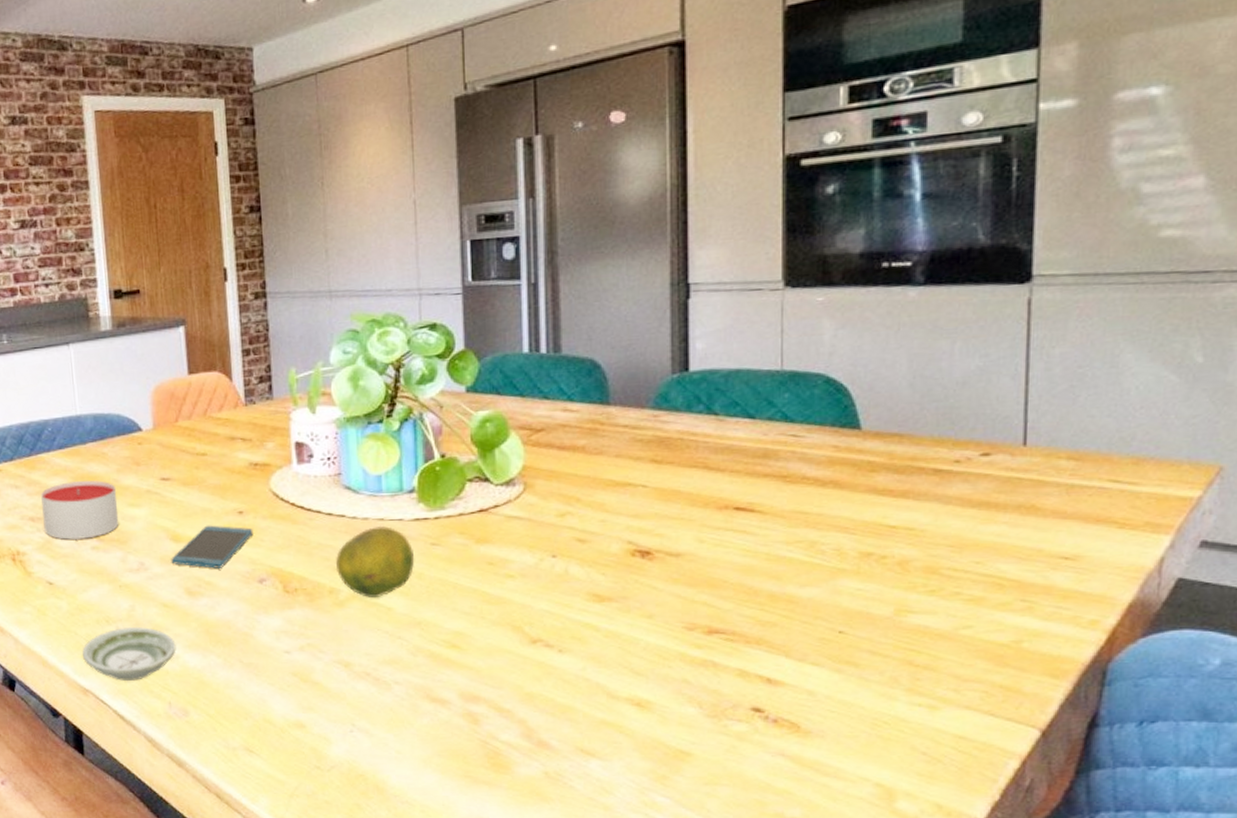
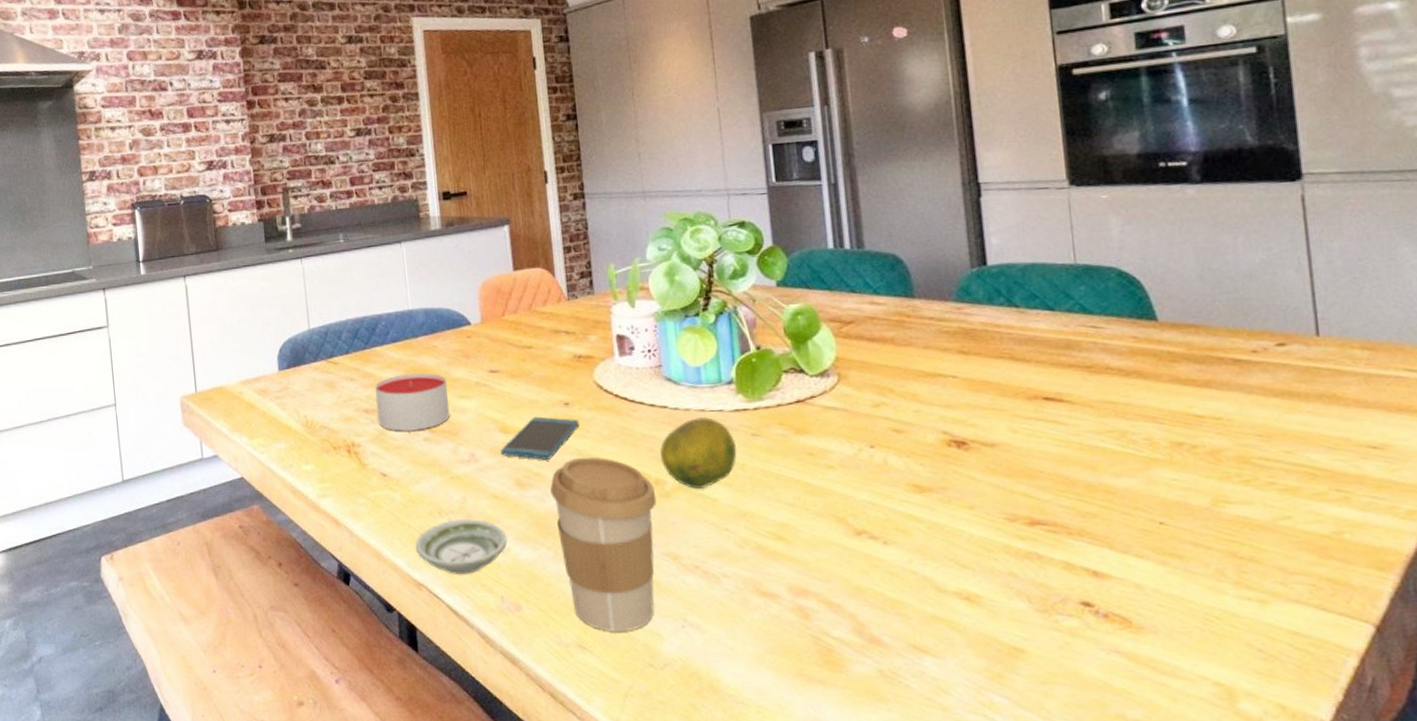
coffee cup: none [221,566,330,736] -> present [550,457,657,632]

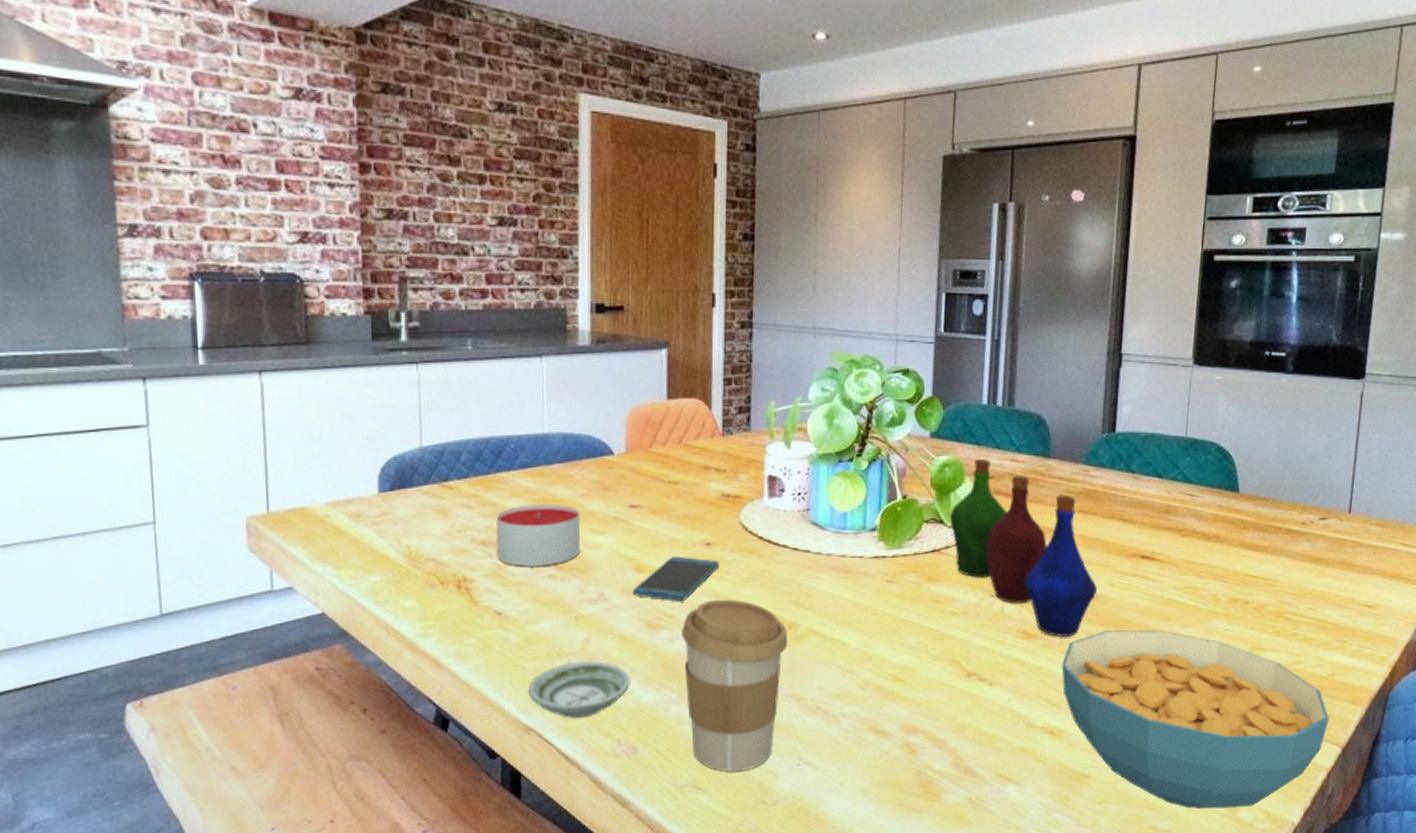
fruit: present [660,417,737,488] -> none [796,563,871,632]
bottle: none [810,304,996,490] -> present [950,459,1097,636]
cereal bowl: none [967,481,1347,697] -> present [1061,630,1329,809]

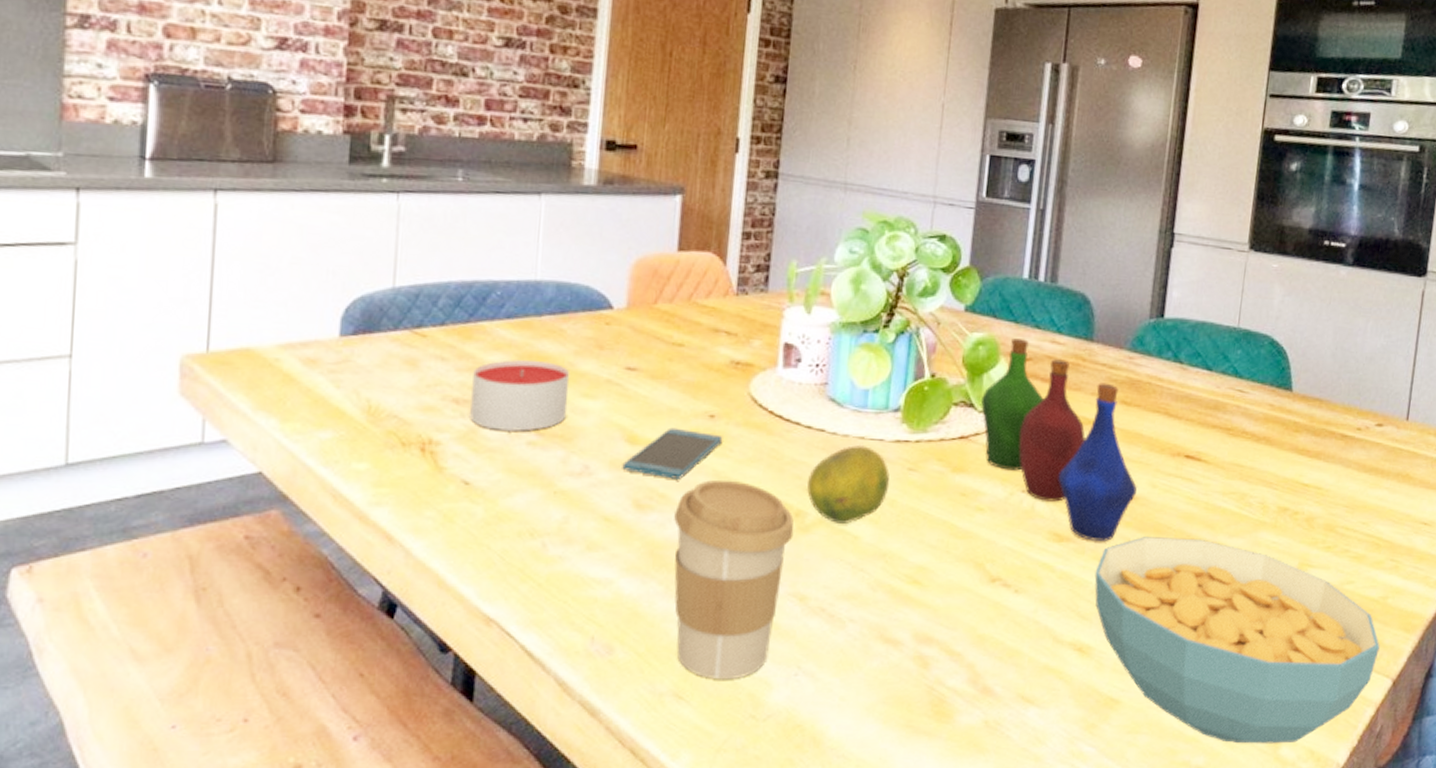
saucer: present [529,660,630,718] -> none [493,542,612,609]
fruit: none [796,563,871,632] -> present [806,445,890,524]

